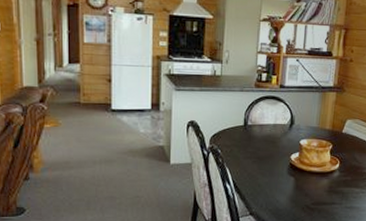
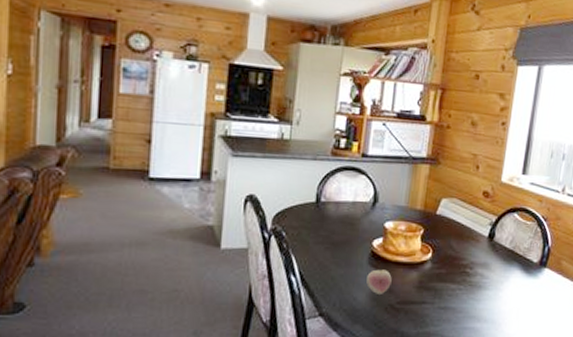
fruit: none [287,178,307,197] -> present [366,269,392,294]

